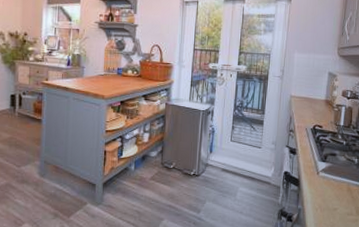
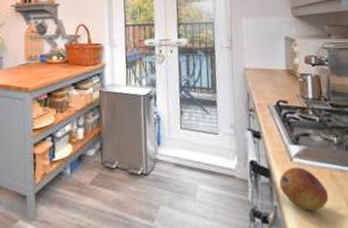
fruit: none [305,179,343,215] -> present [279,167,328,211]

